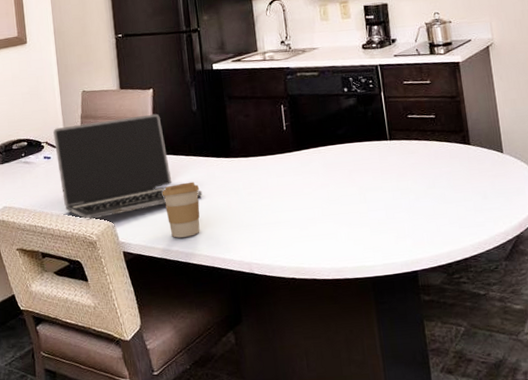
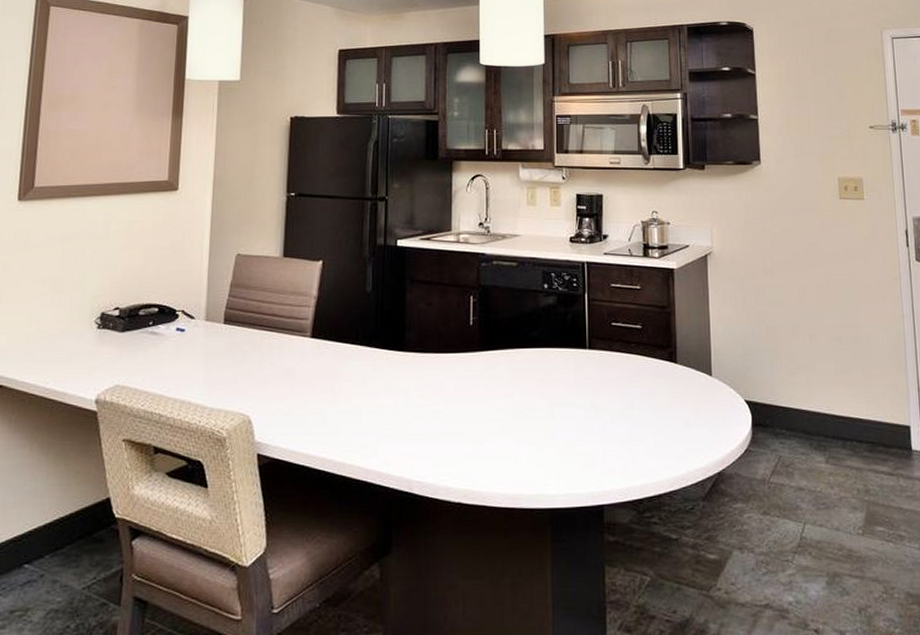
laptop: present [53,113,203,220] -> none [192,290,365,411]
coffee cup: present [162,181,200,238] -> none [315,376,362,442]

